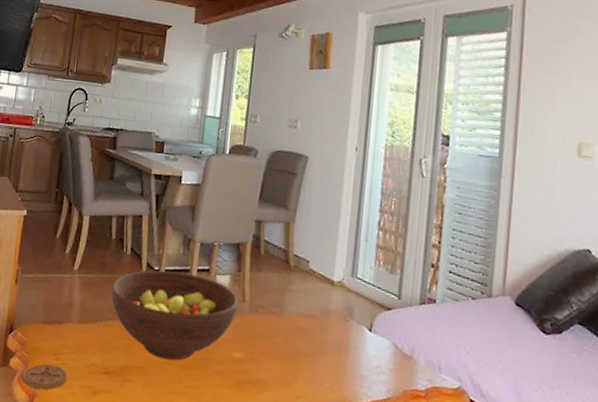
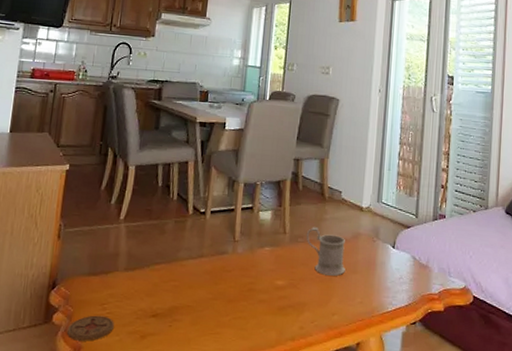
fruit bowl: present [111,270,239,361] -> none [158,211,280,295]
mug: none [267,298,313,356] -> present [306,227,345,276]

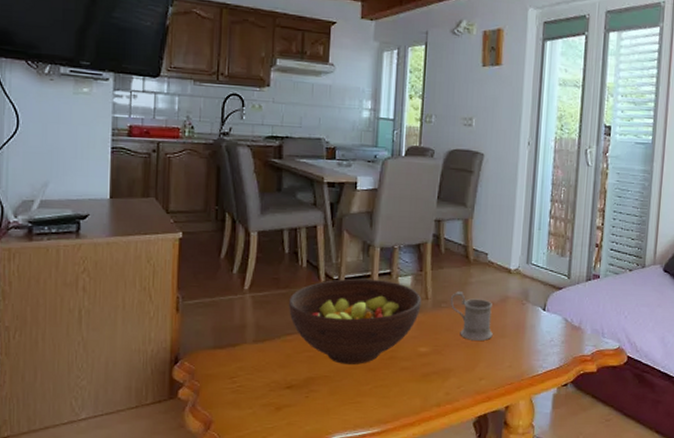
coaster: present [66,315,114,341] -> none [194,389,246,415]
fruit bowl: none [158,211,280,295] -> present [288,278,422,364]

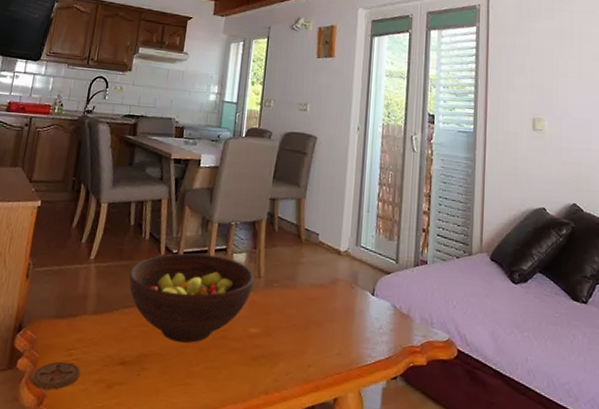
coaster: none [194,389,246,415] -> present [30,361,80,390]
mug: present [450,291,493,341] -> none [281,271,322,324]

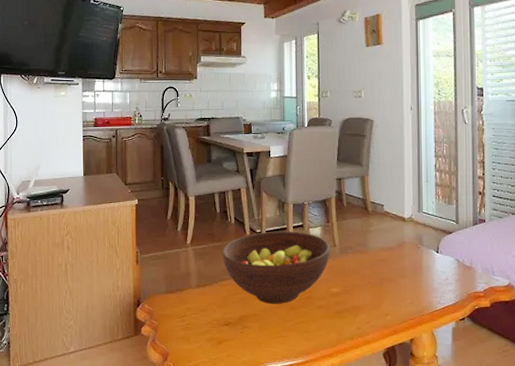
coaster: present [30,361,80,390] -> none [154,326,193,348]

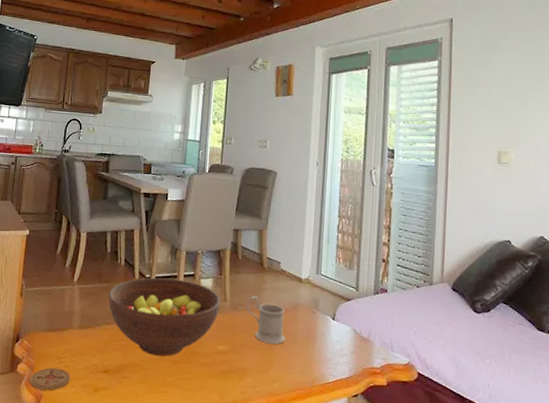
coaster: none [154,326,193,348] -> present [29,367,70,391]
mug: none [354,239,394,281] -> present [246,296,285,345]

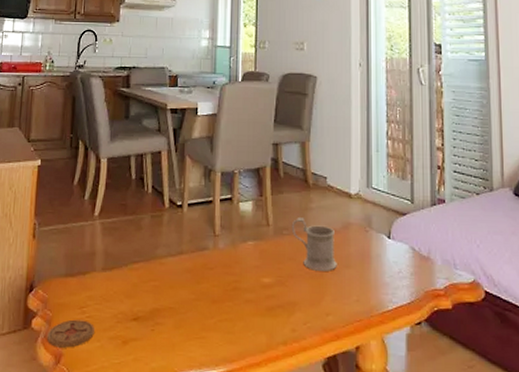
fruit bowl: present [108,277,221,357] -> none [134,204,263,296]

